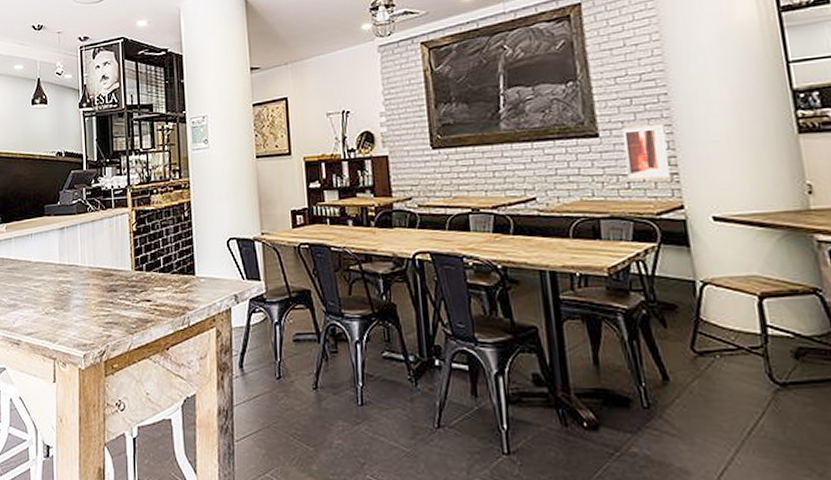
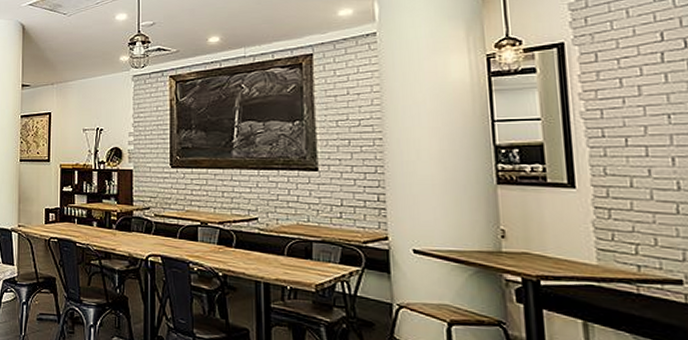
wall art: present [622,123,670,180] -> none [339,164,379,213]

